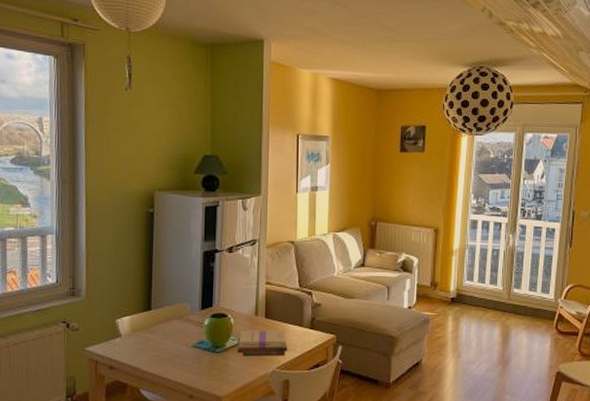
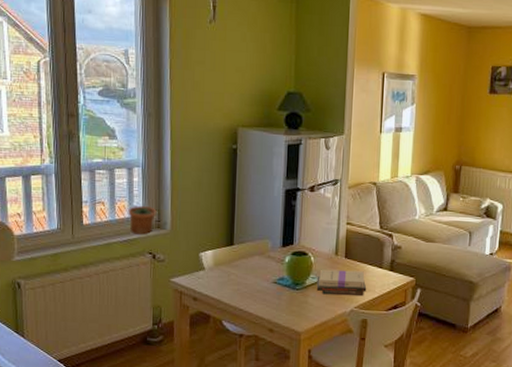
planter: none [41,274,71,305] -> present [128,206,157,236]

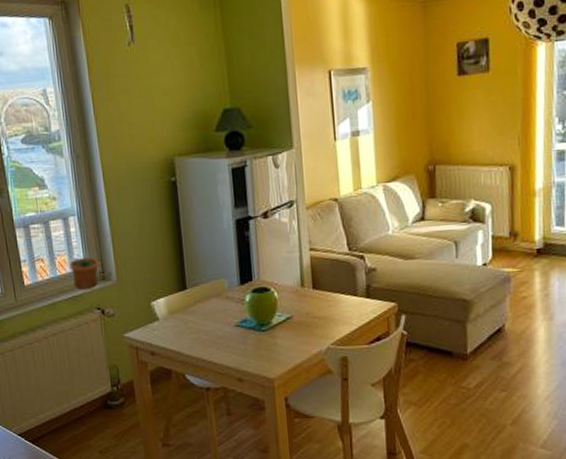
books: present [316,269,367,296] -> none [283,302,343,334]

